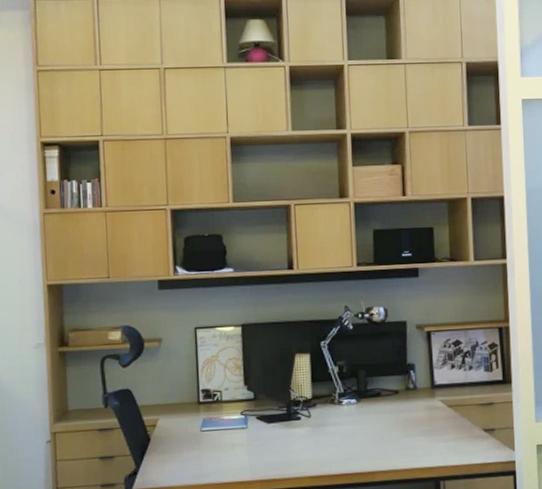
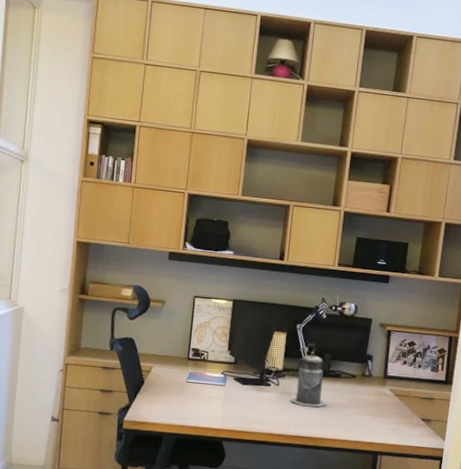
canister: none [326,370,371,437] -> present [290,351,327,408]

